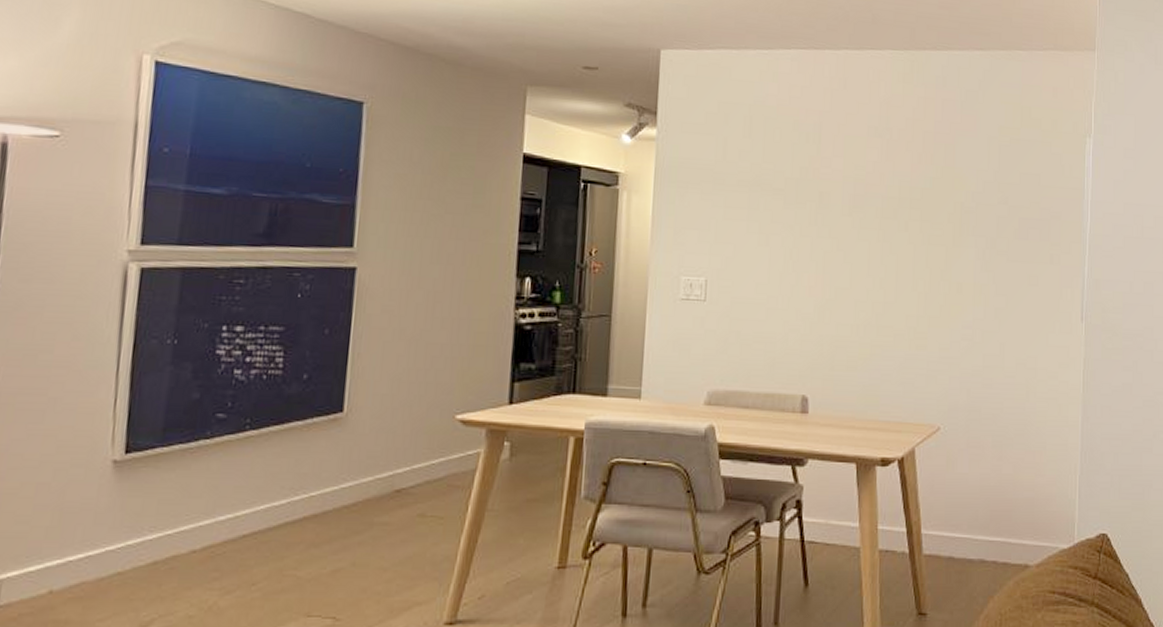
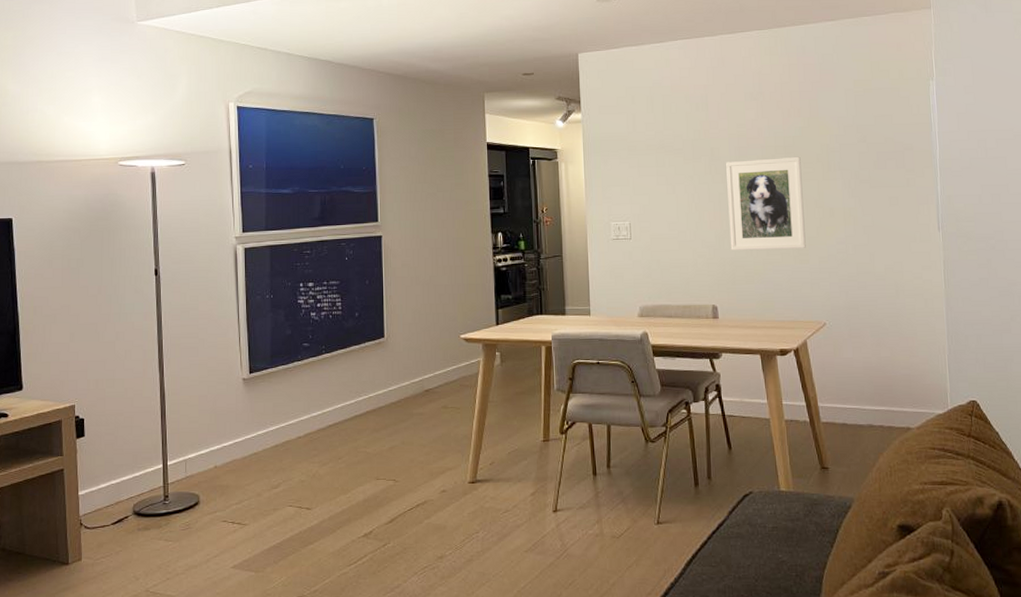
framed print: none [832,211,929,332] -> present [726,156,806,250]

